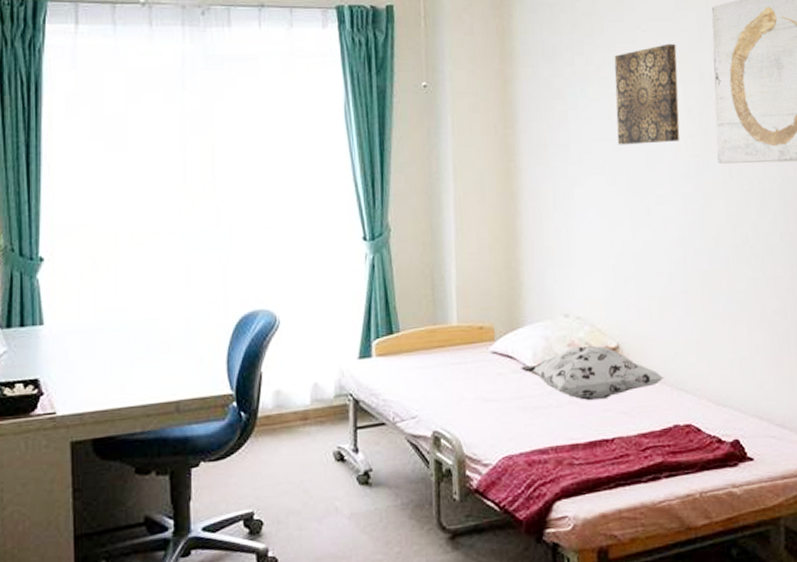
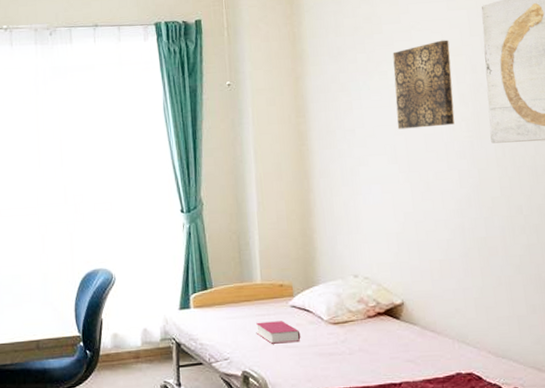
book: none [450,370,502,398] -> present [256,321,301,344]
decorative pillow: present [521,346,664,400] -> none [317,302,446,349]

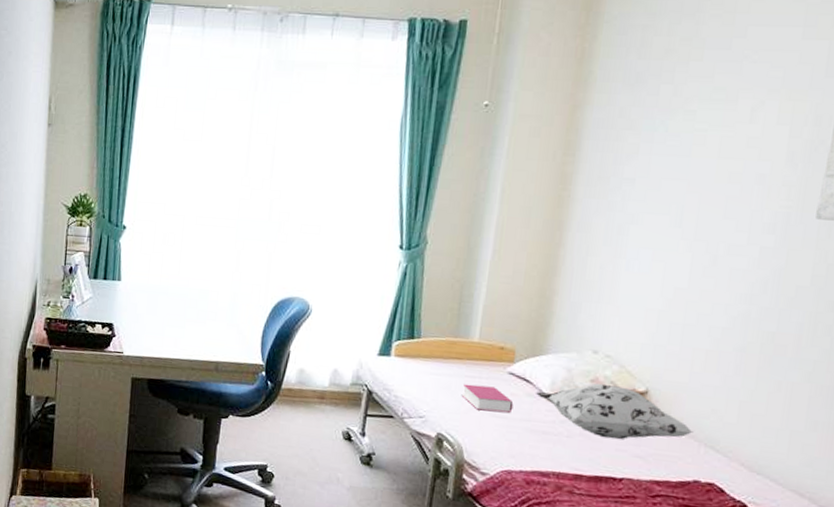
decorative pillow: none [317,302,446,349] -> present [536,383,693,439]
wall art: present [392,40,455,129] -> none [692,78,793,189]

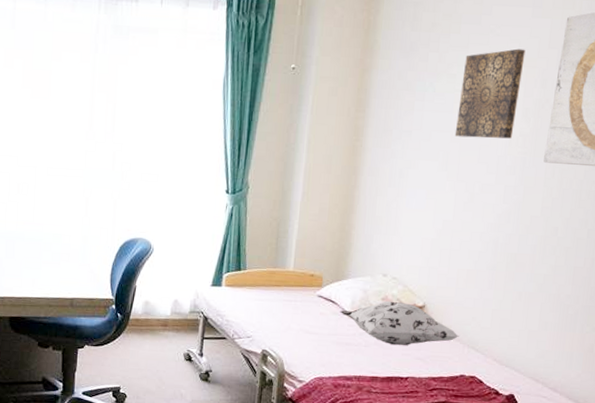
book: present [461,383,514,413] -> none [281,307,323,330]
wall art: none [692,78,793,189] -> present [454,48,526,139]

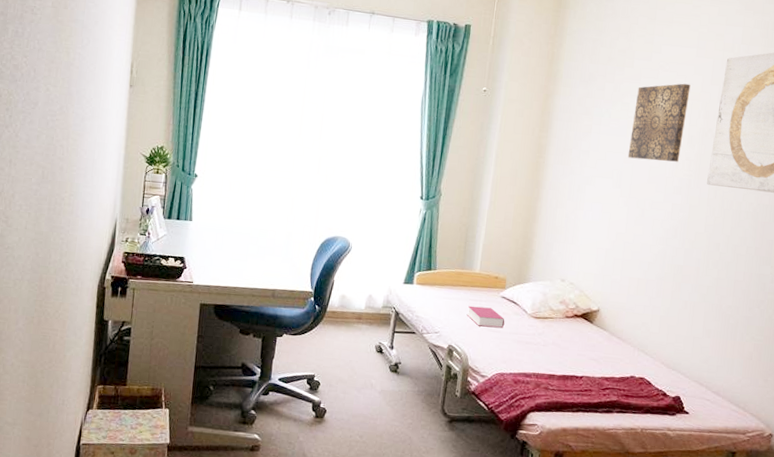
book: none [281,307,323,330] -> present [466,305,505,328]
decorative pillow: present [340,300,459,345] -> none [521,304,630,346]

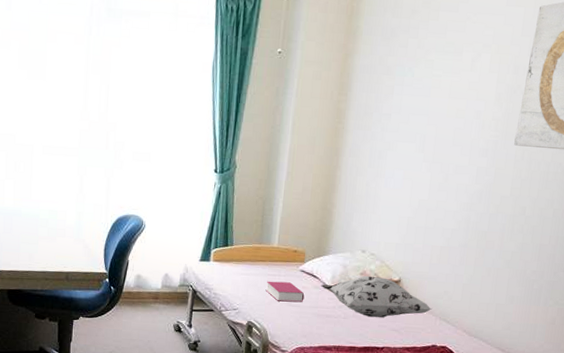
decorative pillow: none [521,304,630,346] -> present [321,275,432,317]
wall art: present [627,83,691,162] -> none [431,36,500,122]

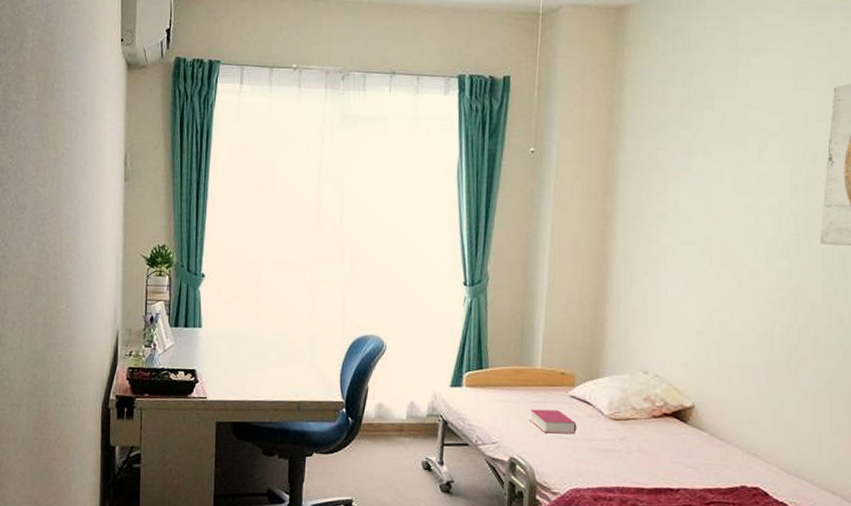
decorative pillow: present [321,275,432,317] -> none [596,401,737,452]

